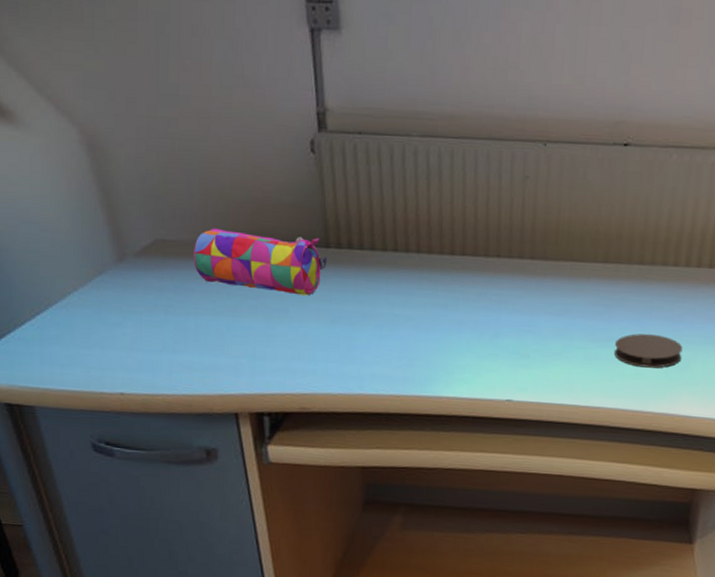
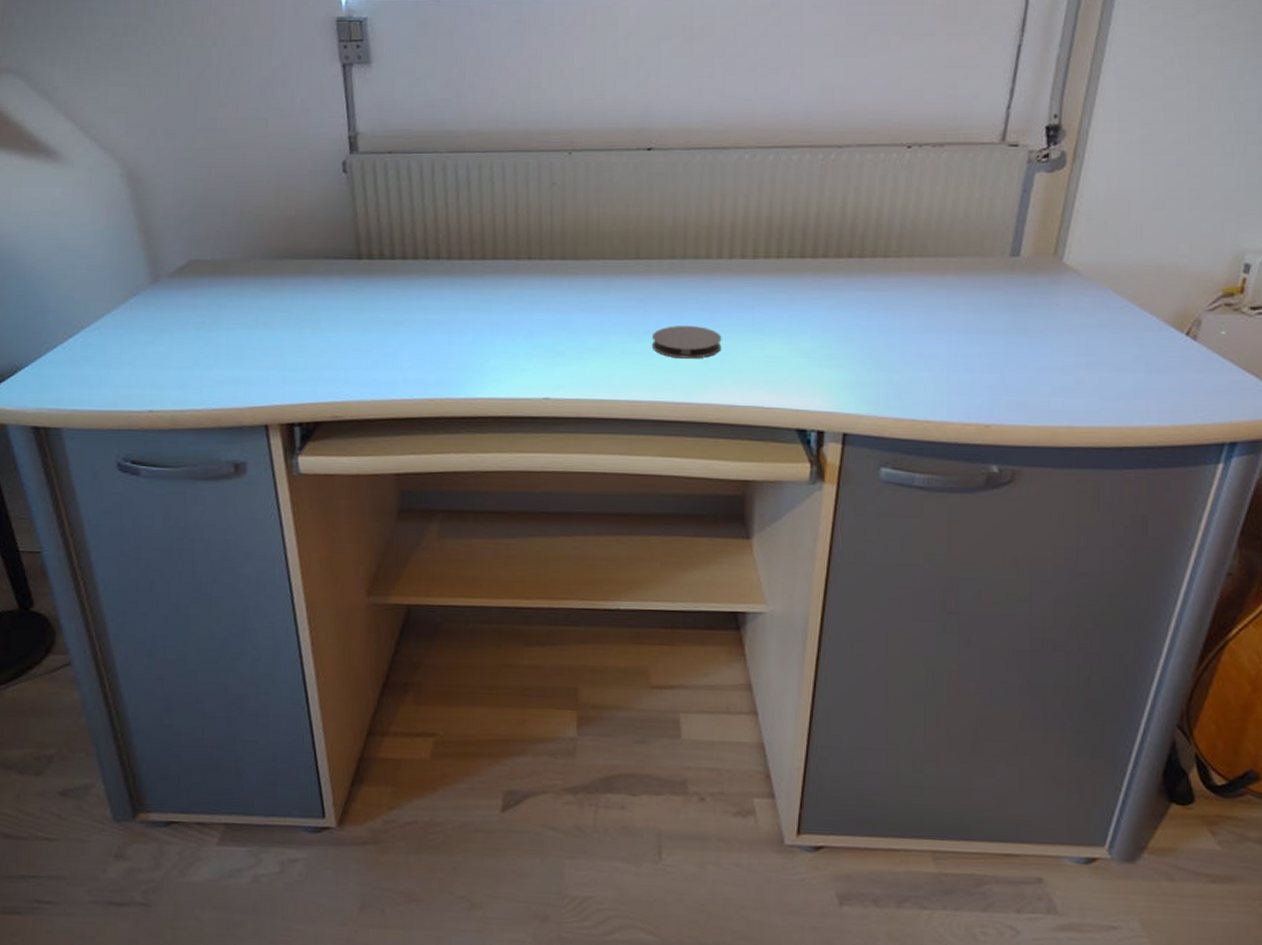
pencil case: present [193,228,327,296] -> none [226,247,359,306]

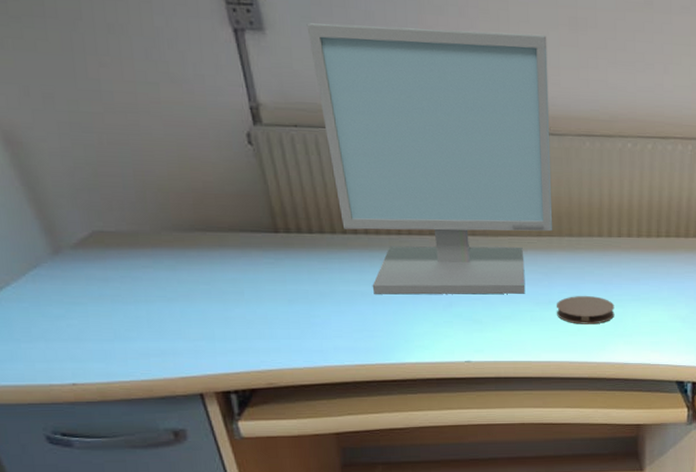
computer monitor: none [411,47,658,324] -> present [306,23,553,295]

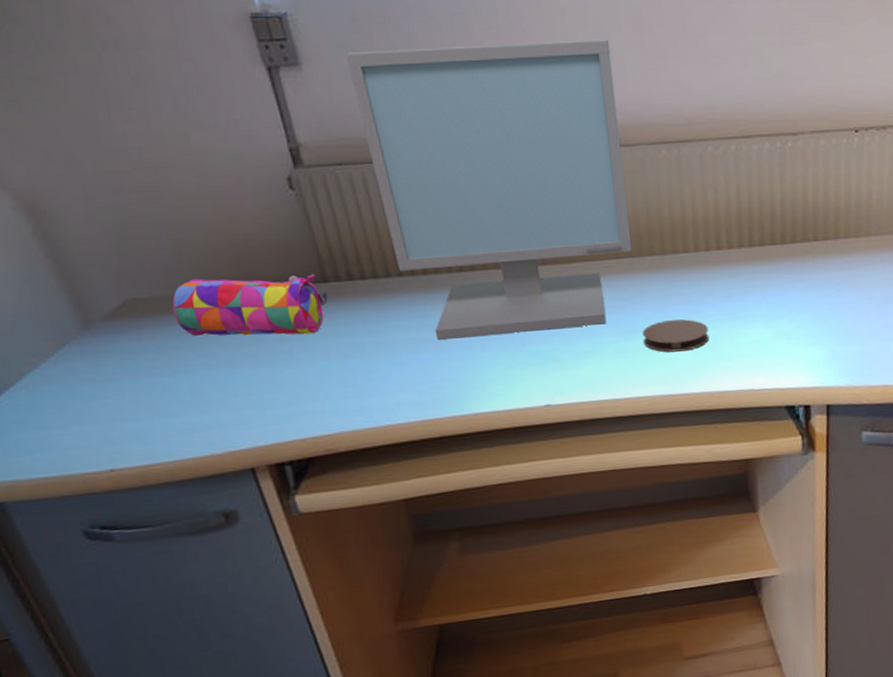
pencil case: none [136,218,278,278] -> present [172,274,328,336]

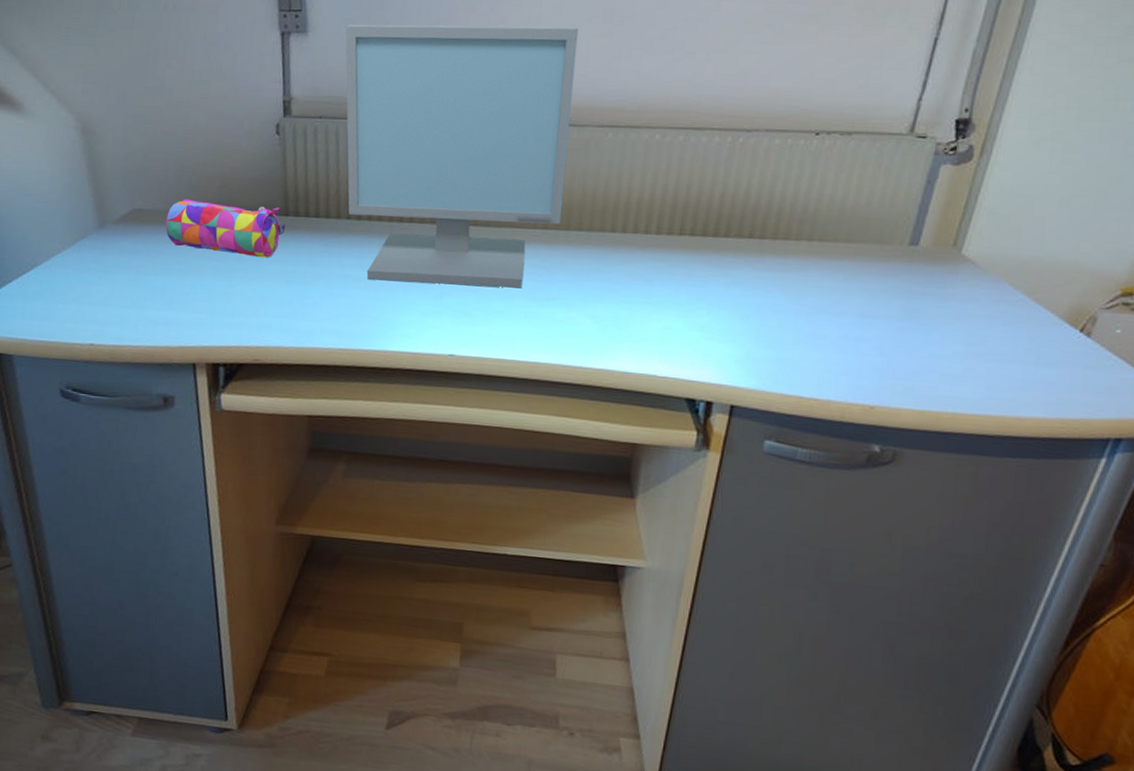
coaster: present [643,319,709,353] -> none [554,294,621,327]

